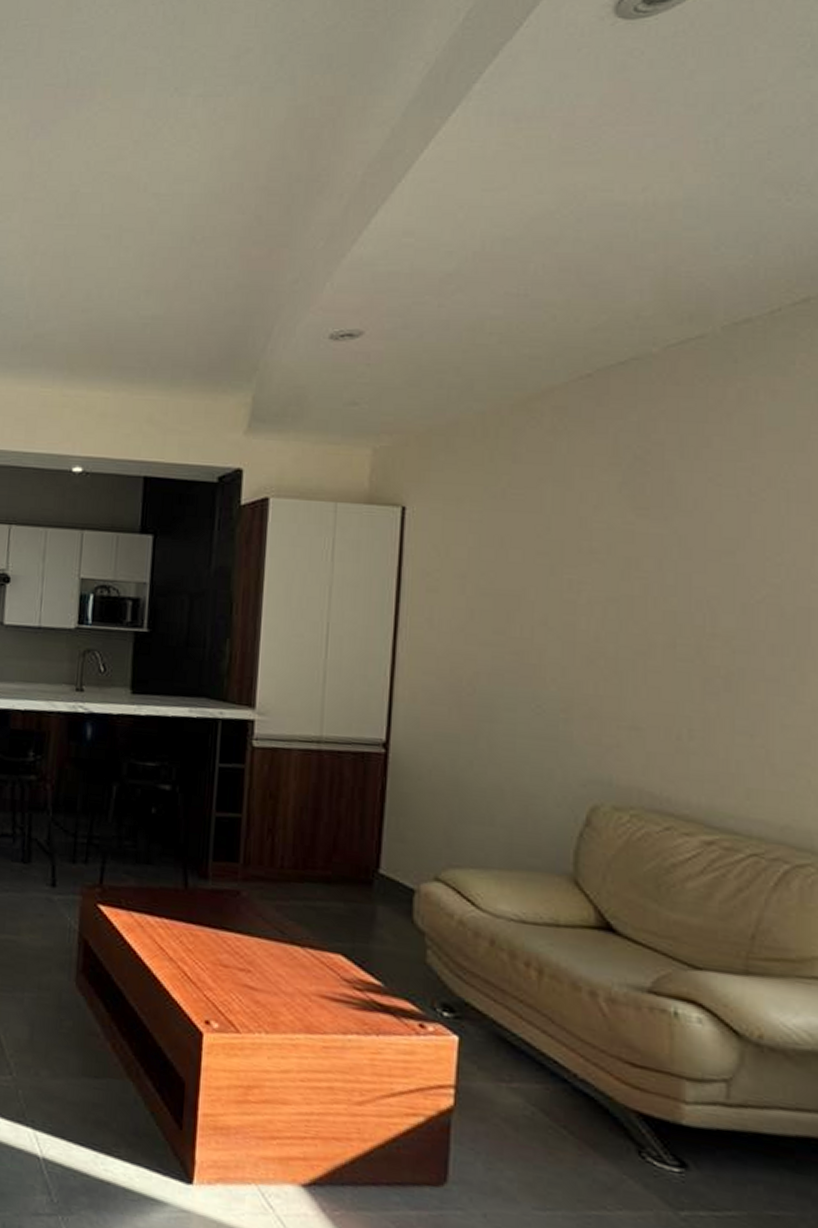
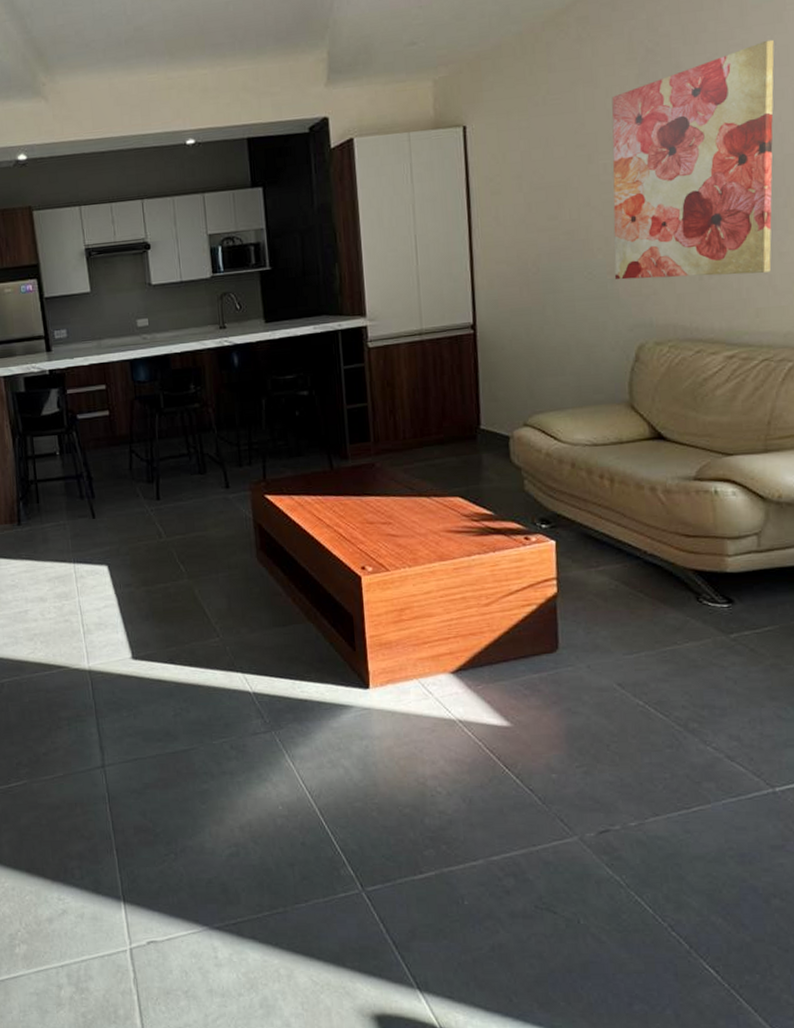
wall art: none [568,469,792,747] -> present [611,39,775,280]

